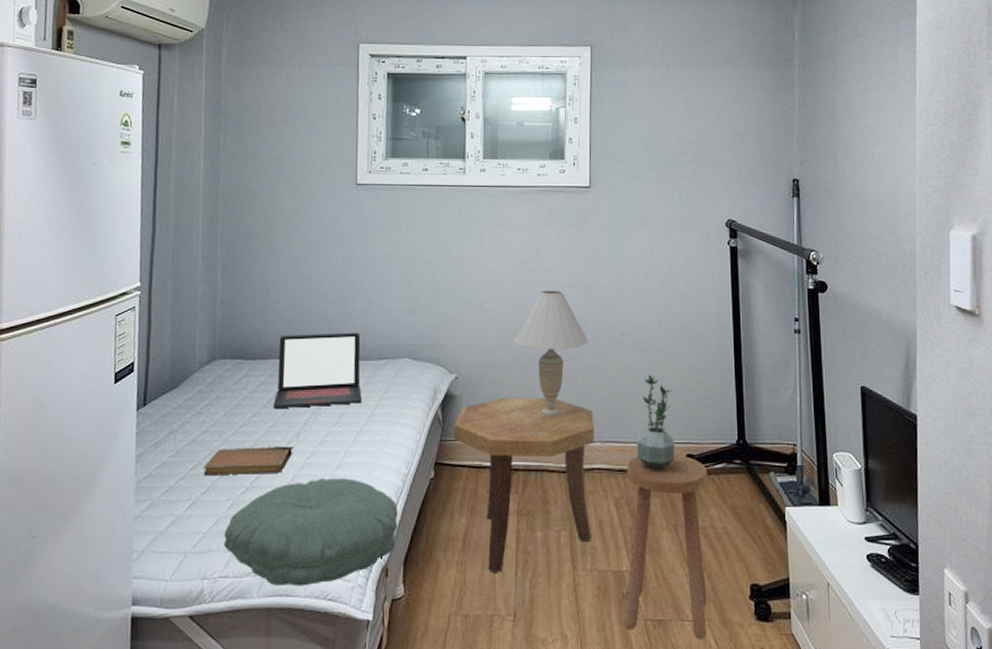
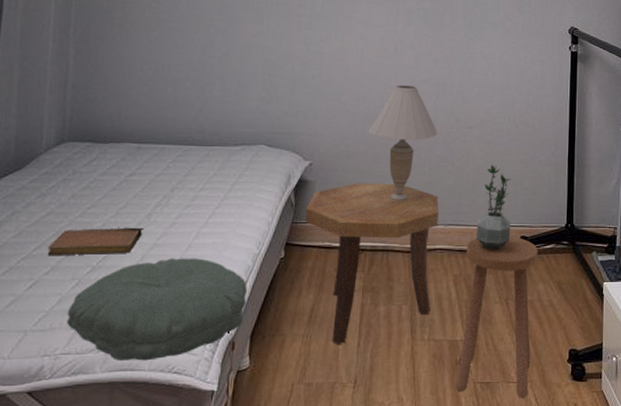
laptop: present [272,332,362,409] -> none [123,119,217,192]

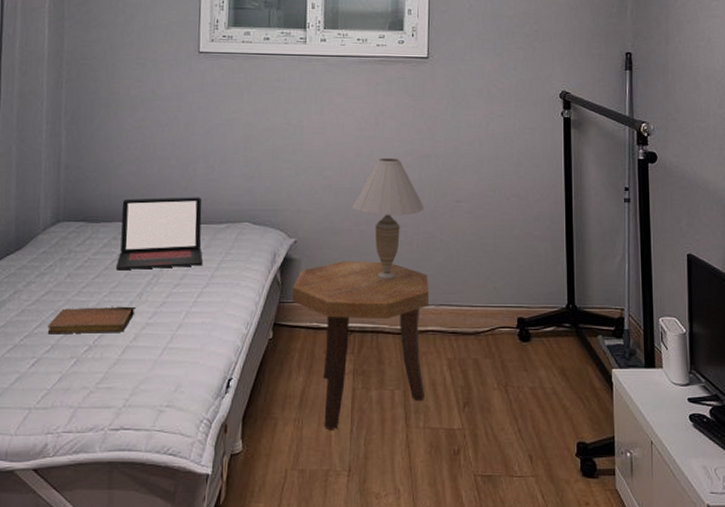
pillow: present [66,258,247,361] -> none [67,338,237,441]
laptop: none [123,119,217,192] -> present [115,197,203,271]
stool: present [455,236,538,398] -> none [455,318,537,494]
potted plant: present [476,164,511,250] -> none [470,240,507,333]

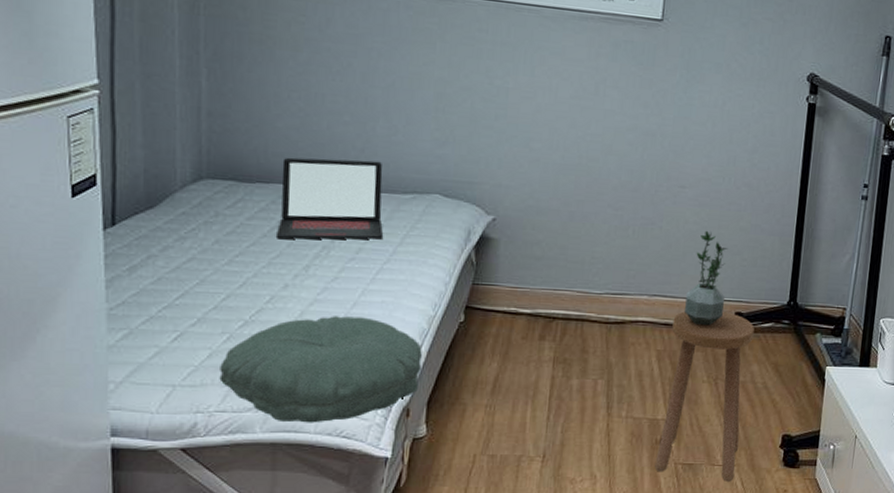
notebook: present [47,307,134,335] -> none [192,278,300,308]
pillow: none [67,338,237,441] -> present [219,316,422,423]
side table: present [292,261,430,429] -> none [488,243,643,416]
table lamp: present [352,157,424,280] -> none [562,132,645,267]
stool: none [455,318,537,494] -> present [654,311,755,482]
potted plant: none [470,240,507,333] -> present [685,230,728,326]

